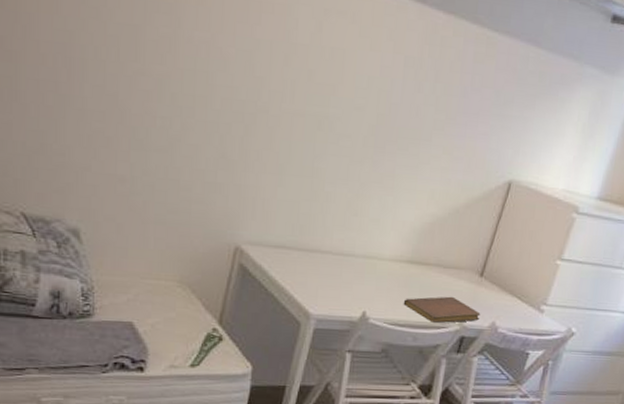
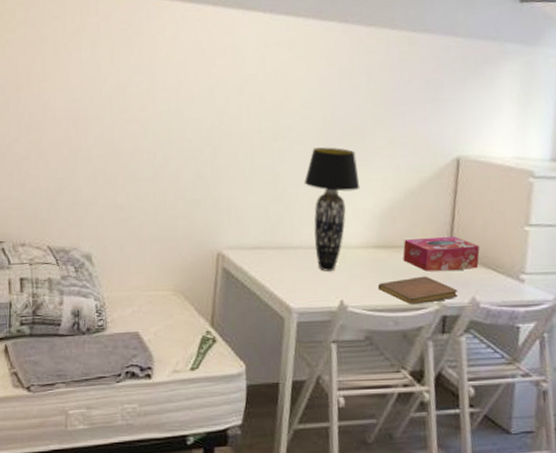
table lamp: none [344,146,406,281] -> present [303,147,360,271]
tissue box: none [434,258,510,295] -> present [403,236,480,272]

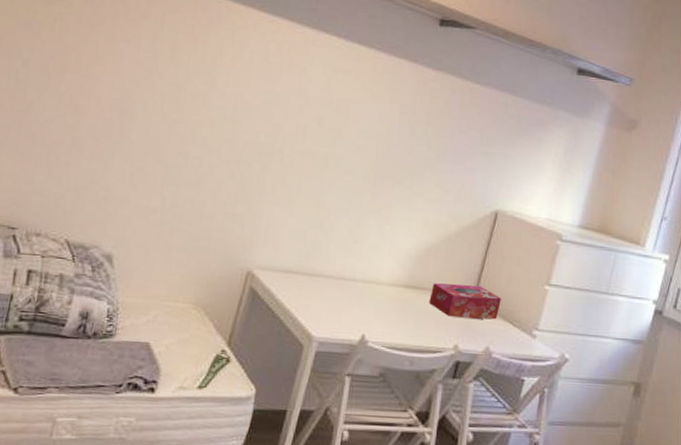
table lamp: present [303,147,360,271] -> none [346,180,402,305]
notebook: present [377,276,458,304] -> none [400,320,475,348]

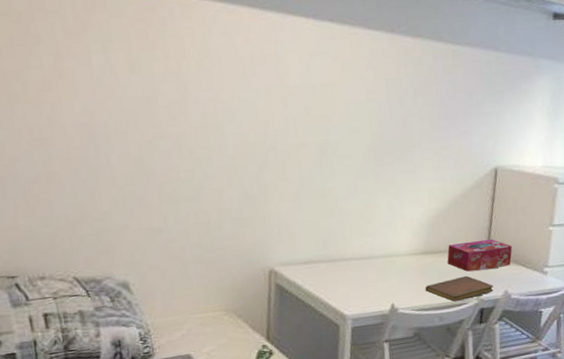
notebook: none [400,320,475,348] -> present [425,275,494,302]

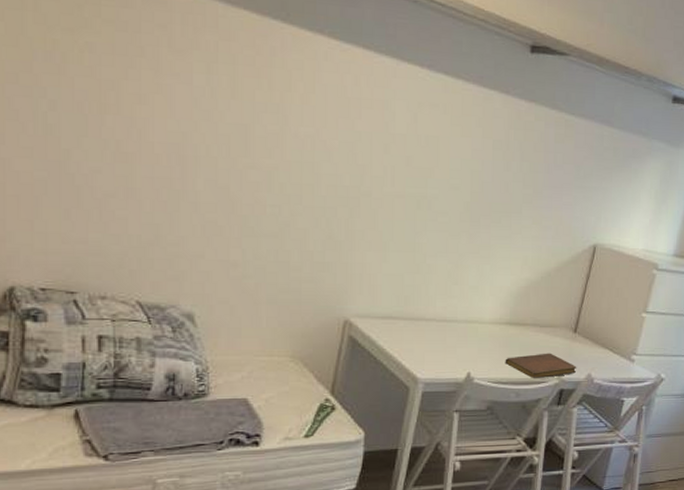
tissue box: present [447,239,512,272] -> none [532,317,601,350]

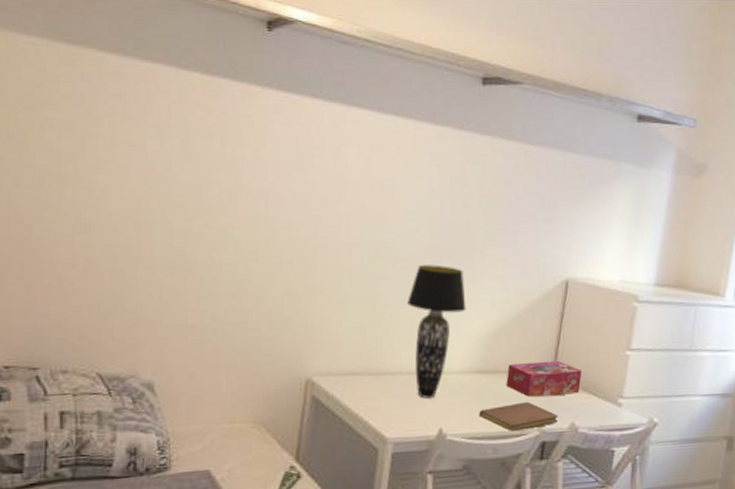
table lamp: none [444,221,500,344] -> present [406,265,467,398]
tissue box: none [532,317,601,350] -> present [506,360,582,397]

